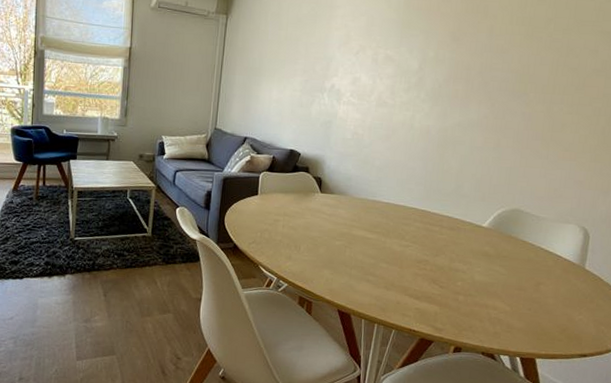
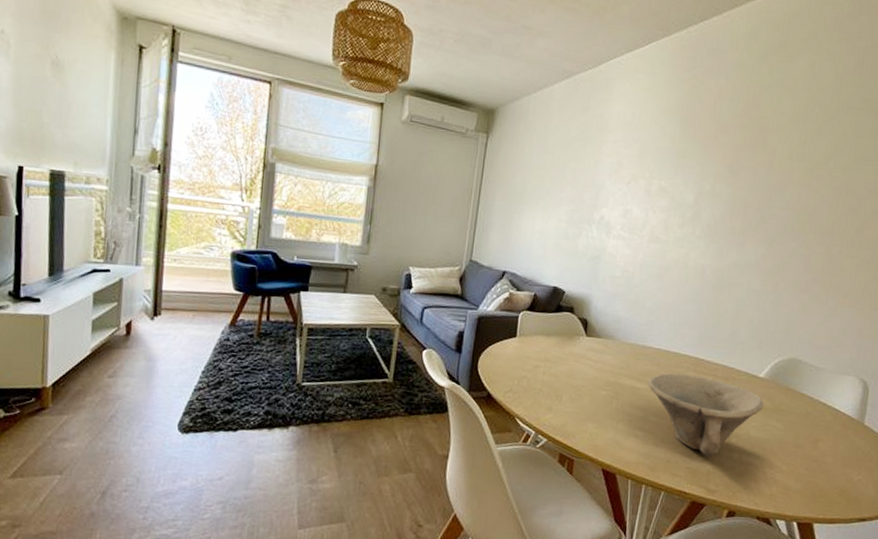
bowl: none [378,224,488,299] -> present [647,373,764,457]

